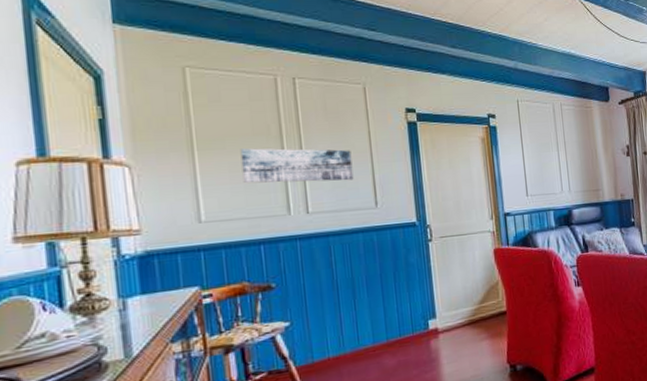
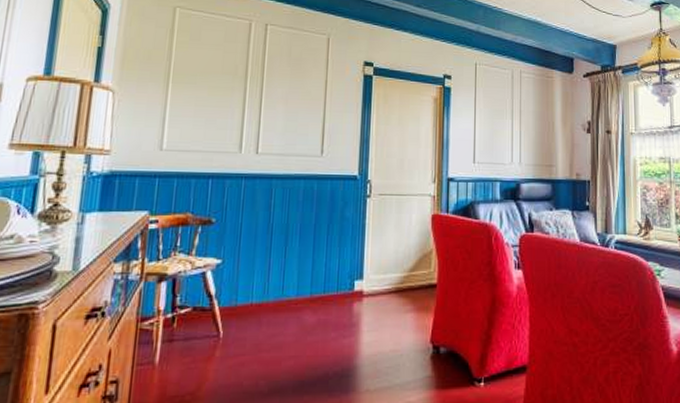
wall art: present [240,148,354,183] -> none [205,85,307,126]

